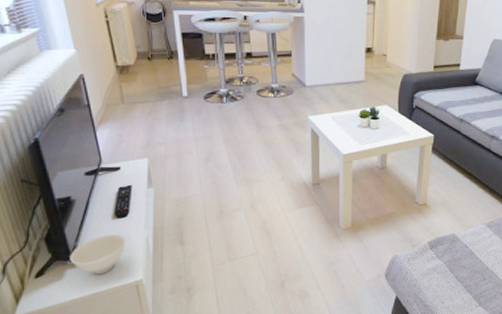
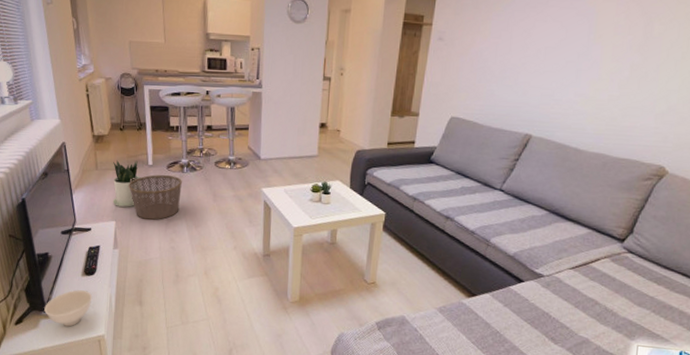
planter: none [142,92,176,142] -> present [112,160,142,207]
basket: none [160,106,222,154] -> present [128,174,182,220]

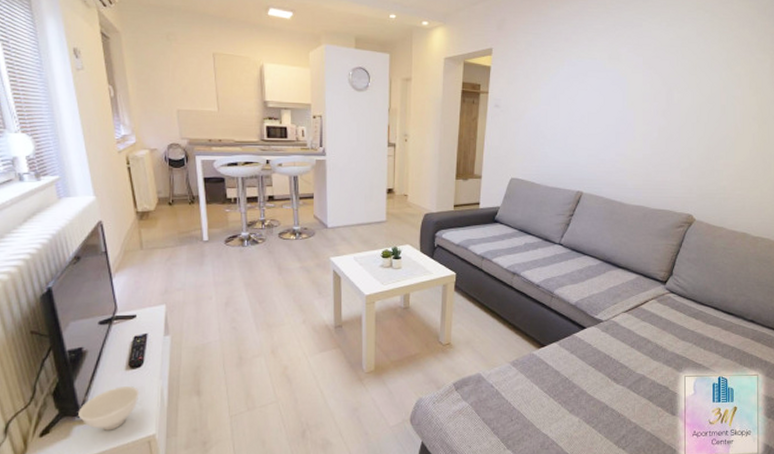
planter: present [112,160,142,207] -> none [161,236,196,288]
basket: present [128,174,182,220] -> none [180,251,243,300]

